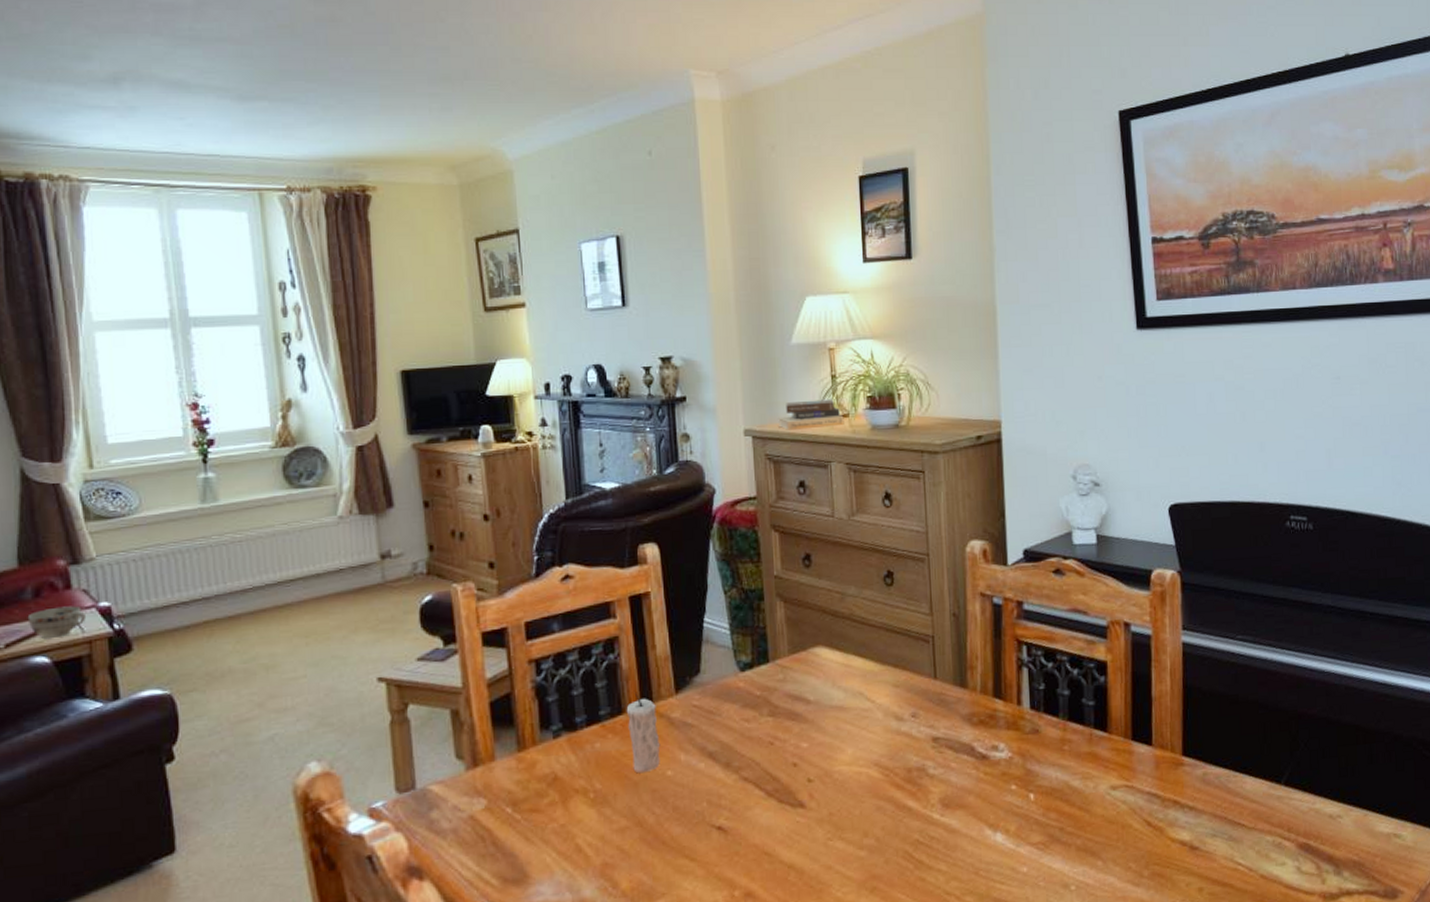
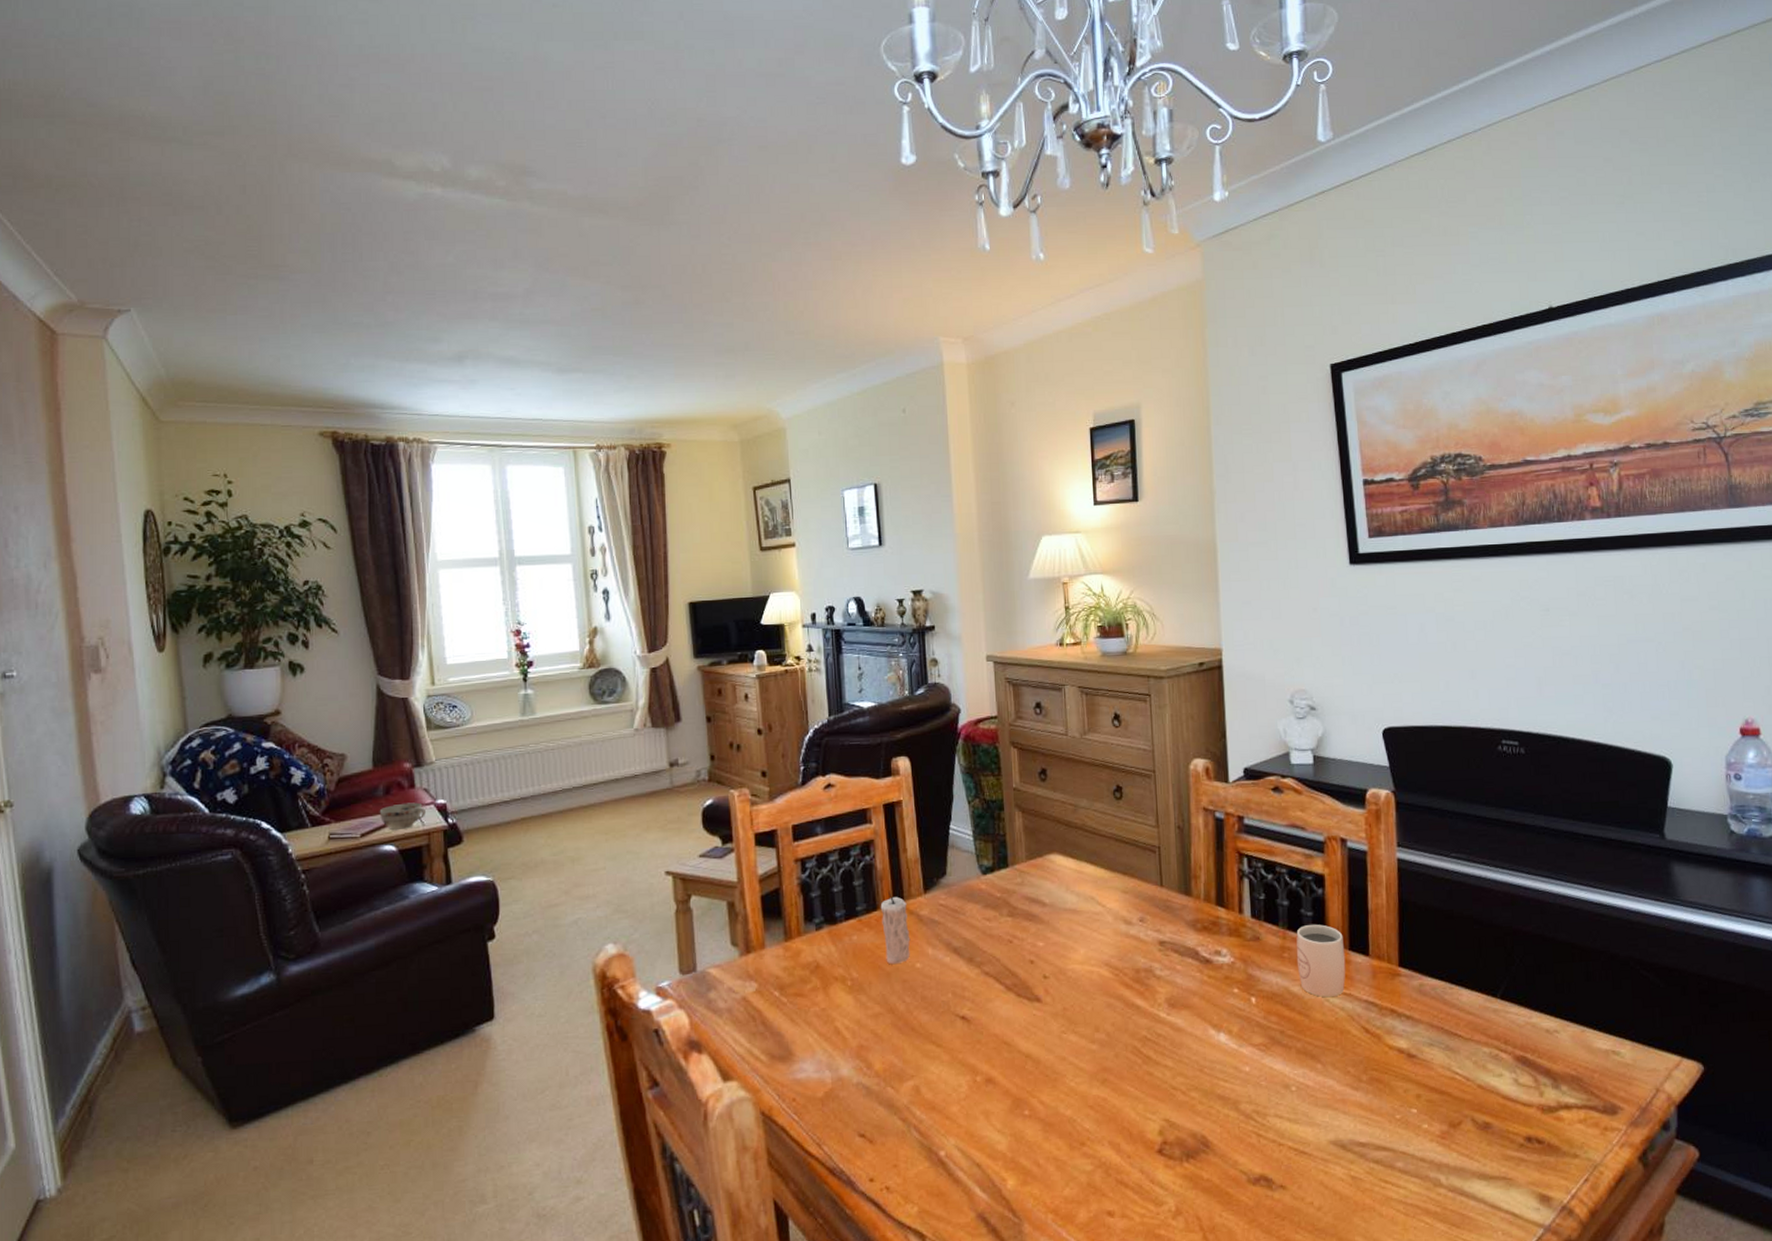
books: present [778,399,844,430] -> none [1017,628,1077,656]
mug: none [1076,714,1129,791] -> present [1296,924,1346,998]

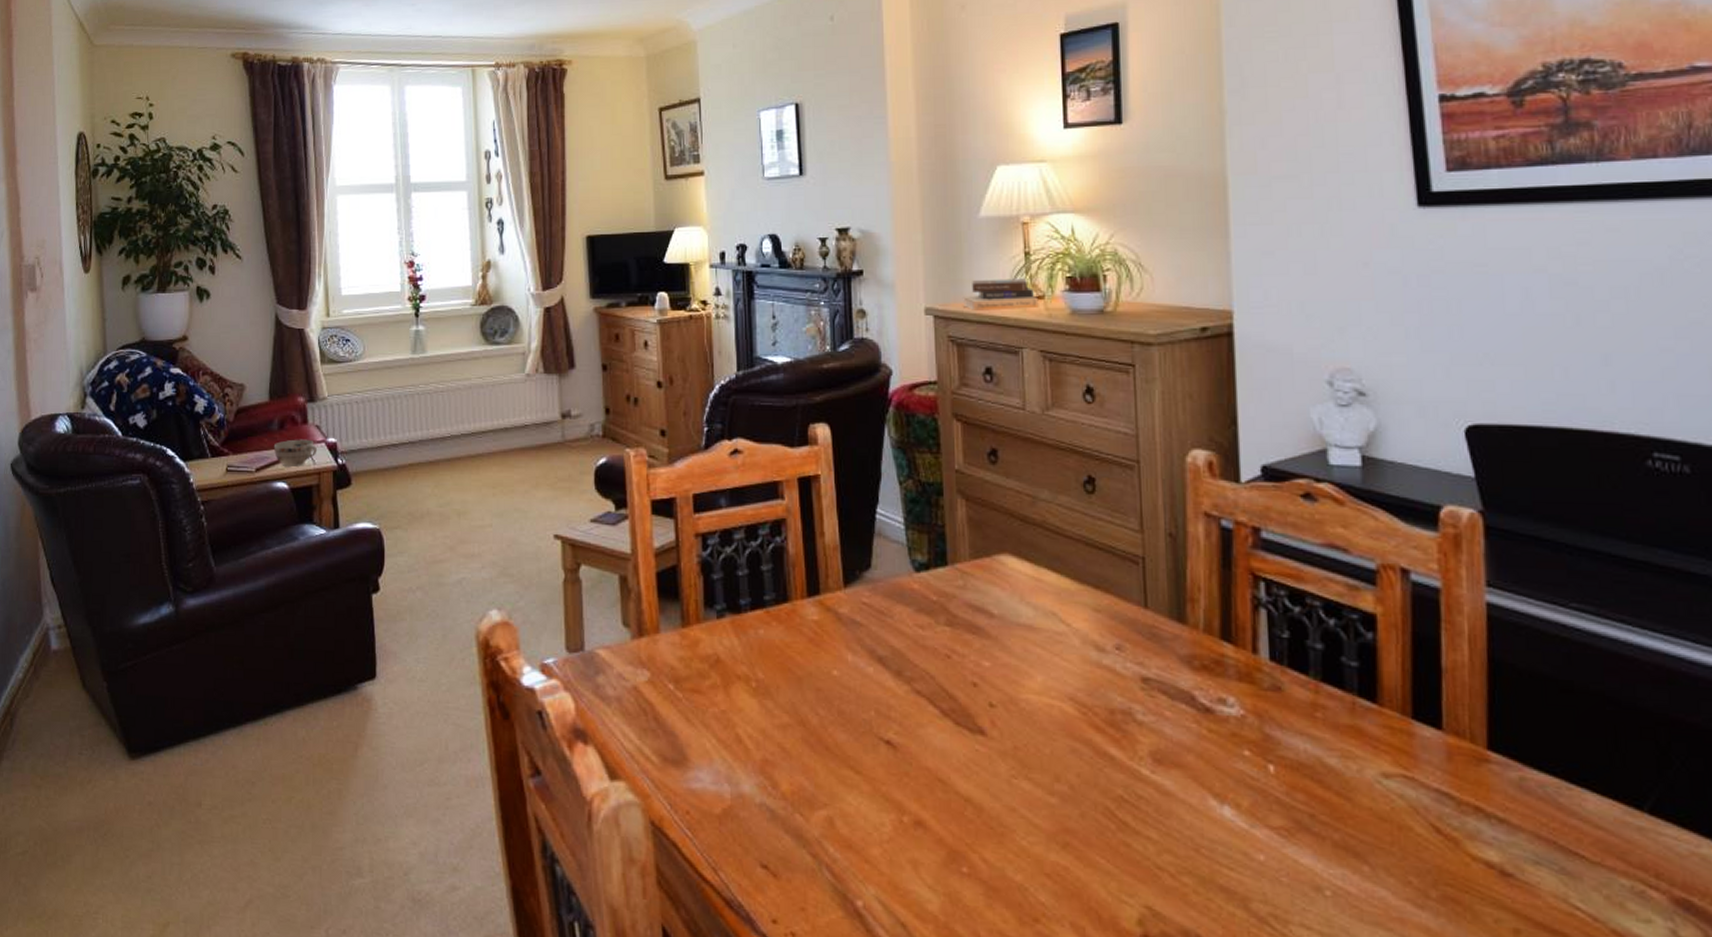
candle: present [880,890,911,965] -> none [791,580,827,669]
books: none [1017,628,1077,656] -> present [963,278,1039,311]
mug: present [1296,924,1346,998] -> none [1333,678,1408,779]

